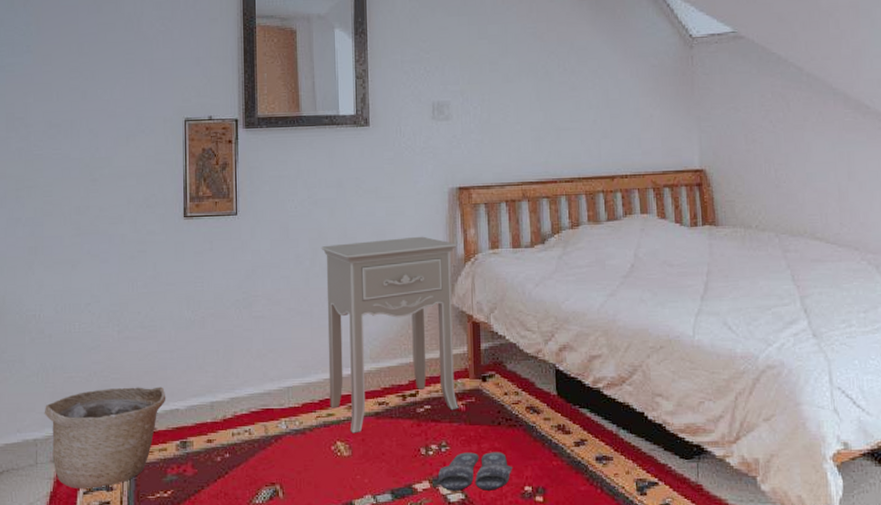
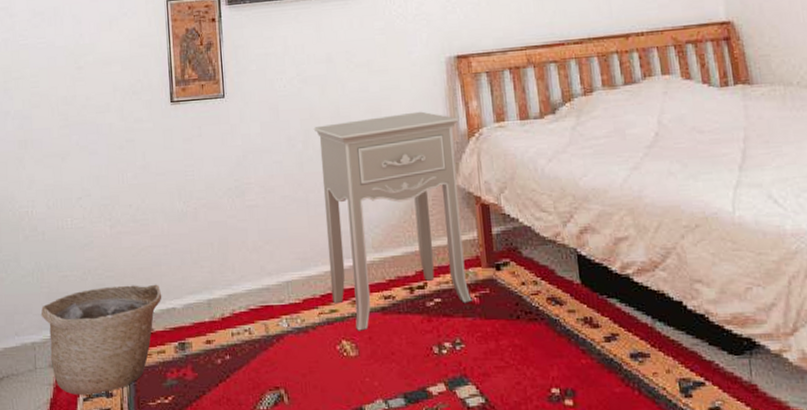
slippers: present [438,452,513,491] -> none [454,349,537,394]

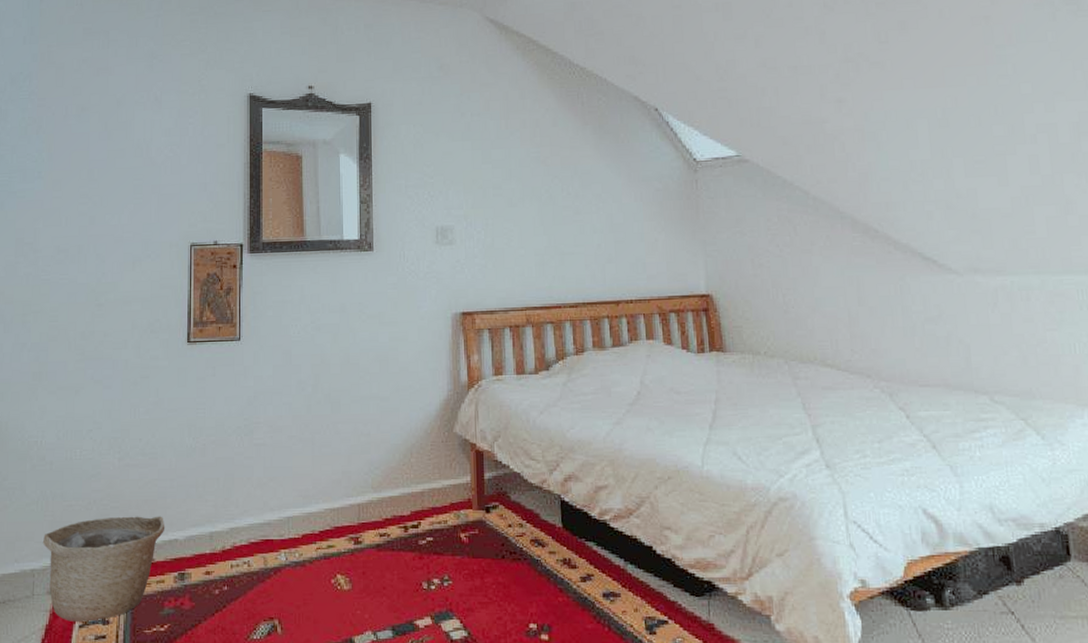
nightstand: present [313,111,472,331] -> none [323,362,462,566]

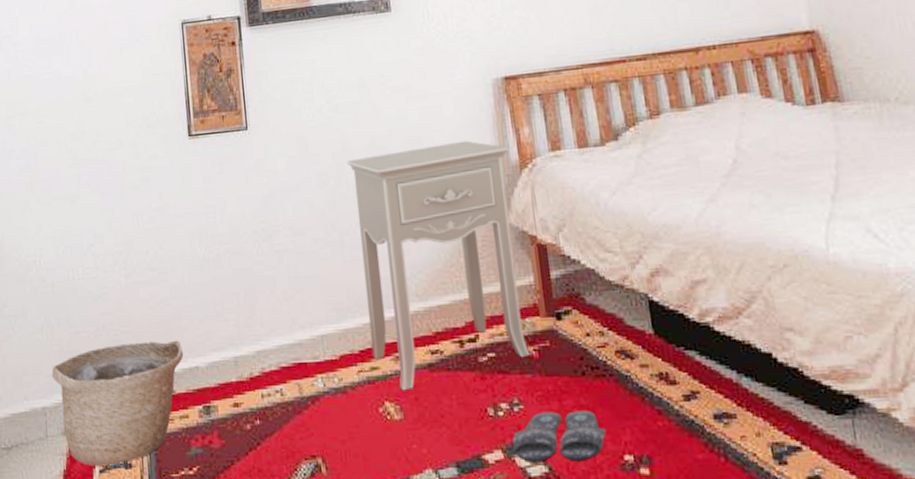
nightstand: none [323,362,462,566] -> present [346,140,531,391]
slippers: none [441,587,518,628] -> present [512,410,607,462]

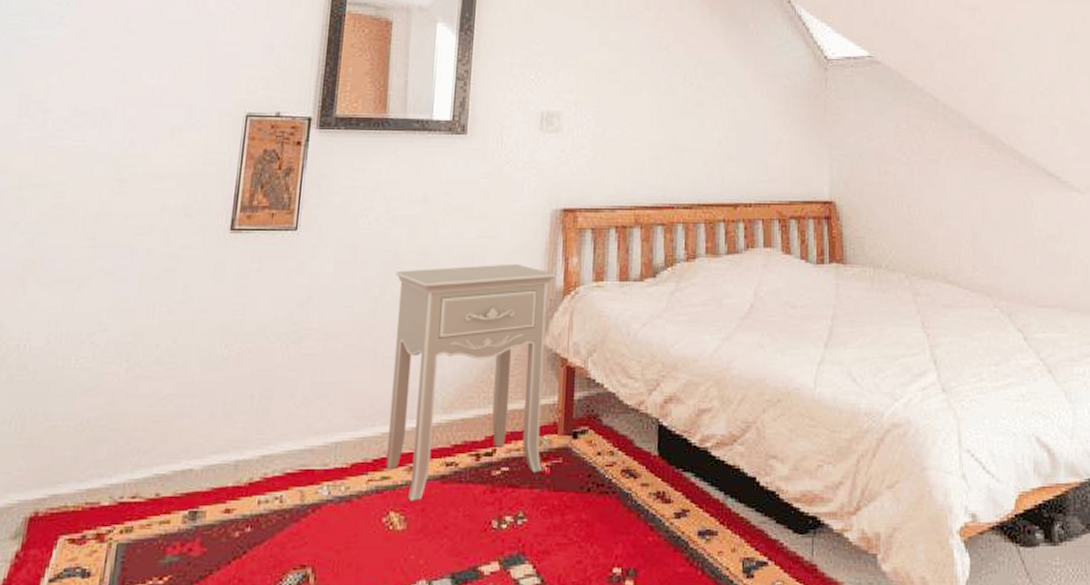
basket: present [51,340,184,466] -> none [11,440,179,574]
slippers: present [512,410,607,462] -> none [511,525,601,574]

